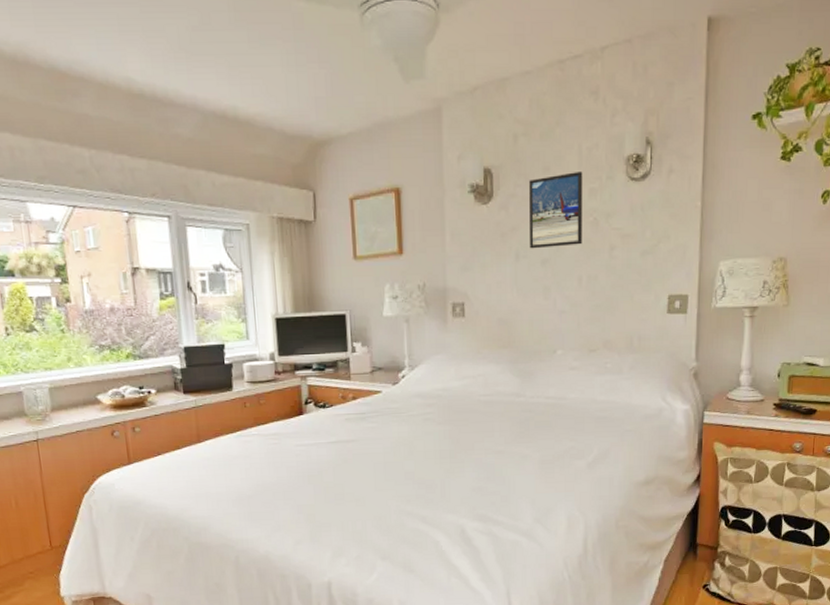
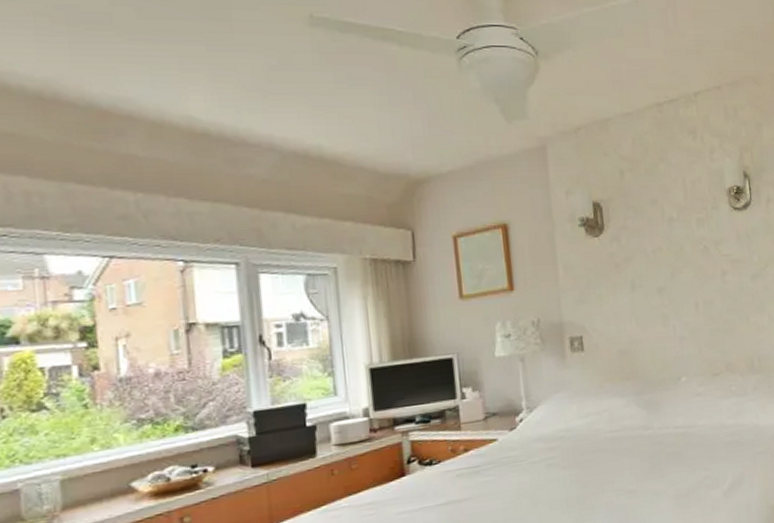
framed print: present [529,172,583,249] -> none [639,203,696,278]

